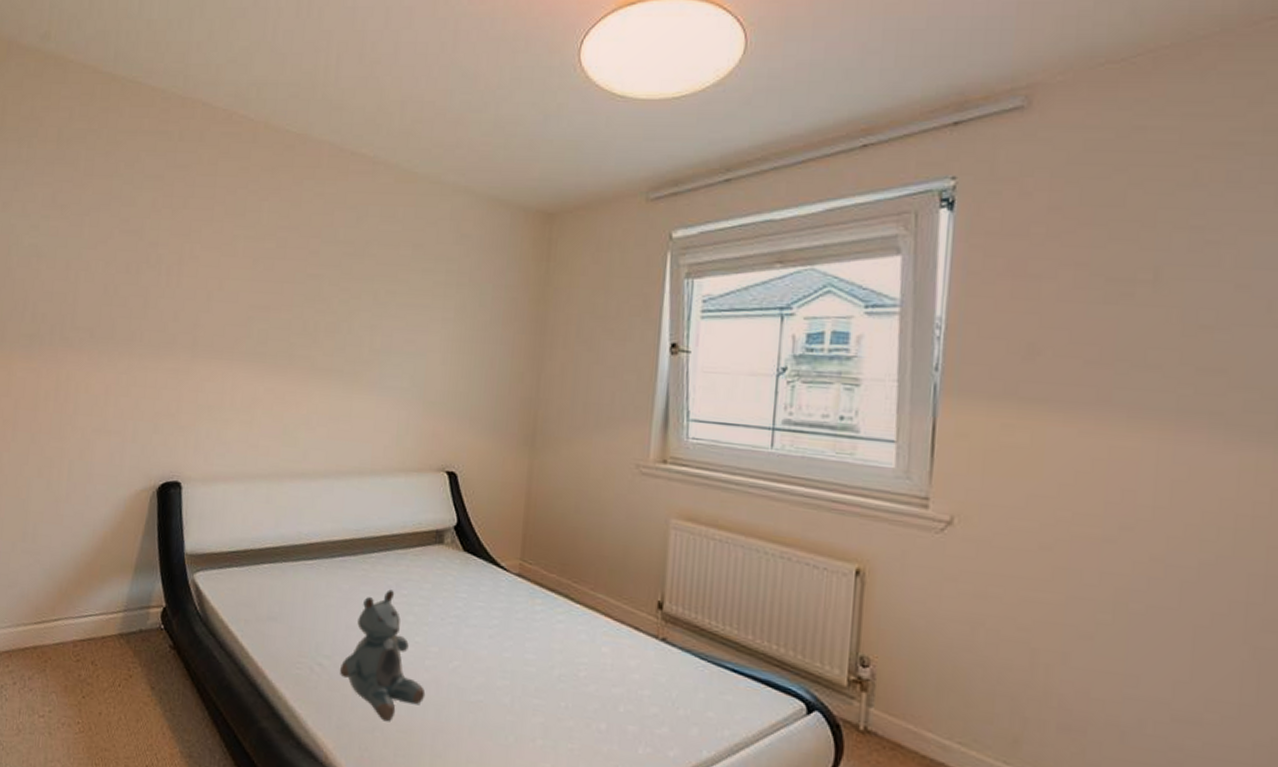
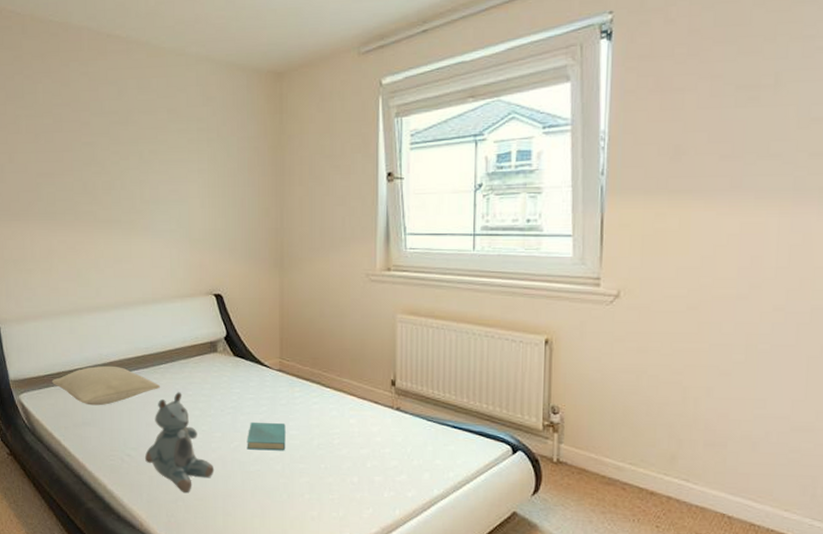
pillow: none [235,546,370,598] -> present [51,365,161,406]
book: none [469,638,521,680] -> present [247,422,286,451]

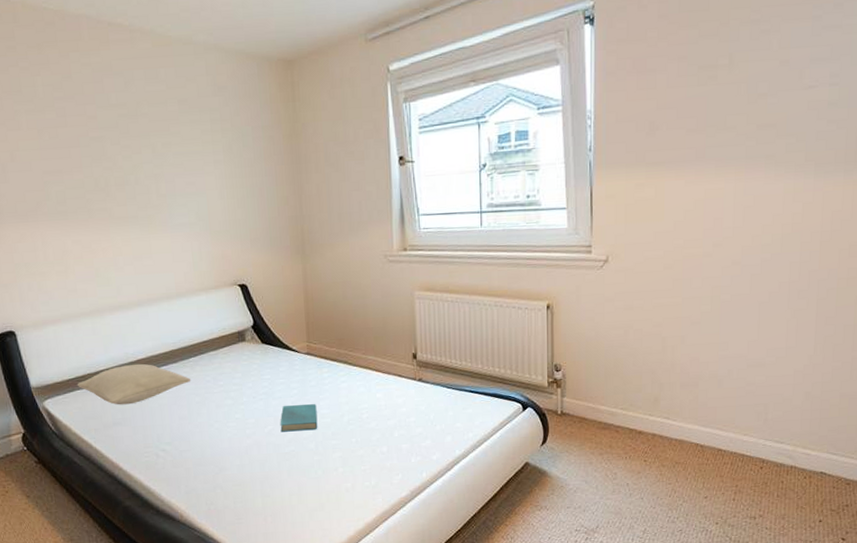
stuffed animal: present [144,392,215,492] -> none [179,383,251,480]

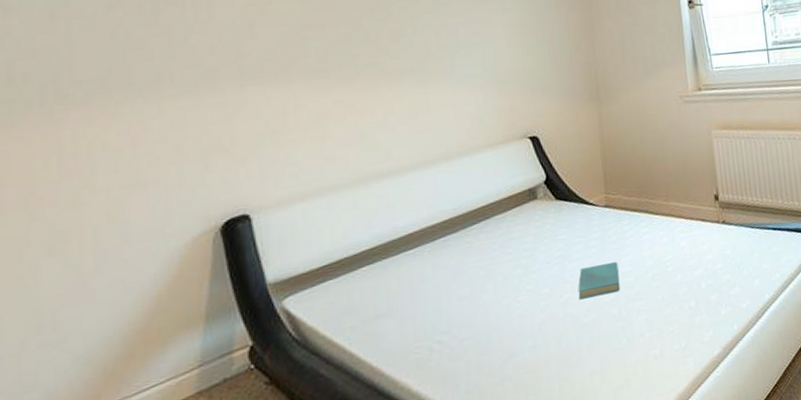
pillow: present [76,363,192,405] -> none [329,237,475,293]

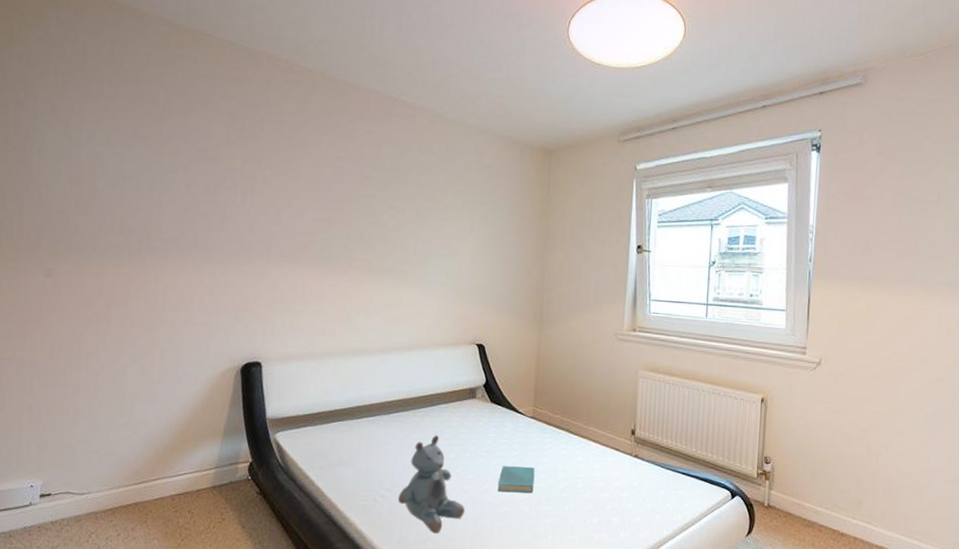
stuffed animal: none [459,252,545,369] -> present [397,435,465,533]

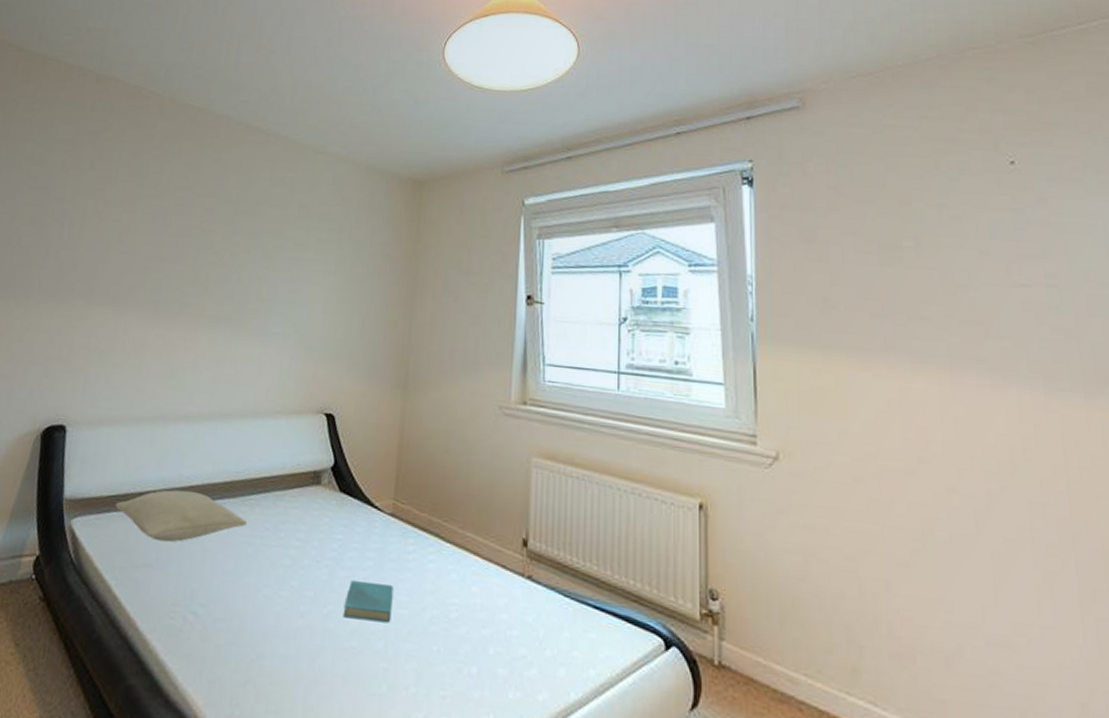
pillow: none [310,407,419,447] -> present [115,490,248,543]
stuffed animal: present [397,435,465,533] -> none [213,532,300,673]

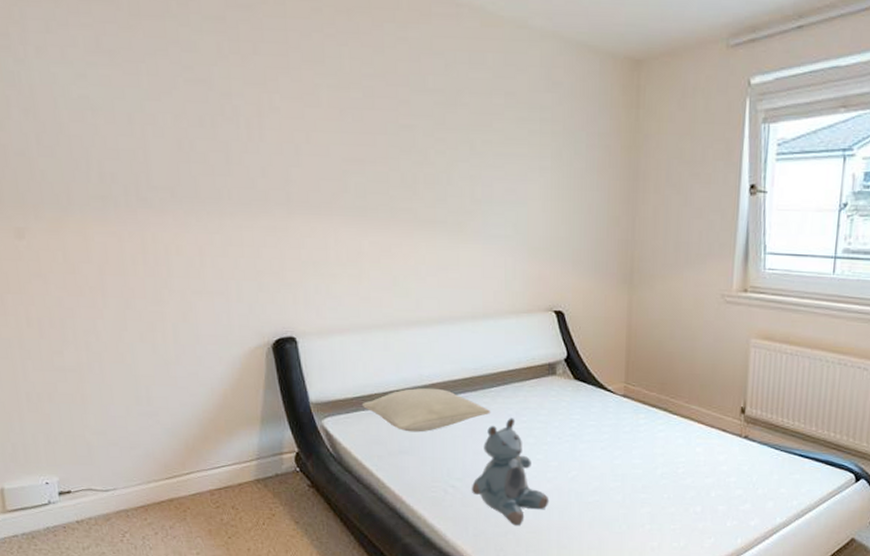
stuffed animal: none [213,532,300,673] -> present [471,418,549,525]
book: present [343,580,394,623] -> none [585,450,628,481]

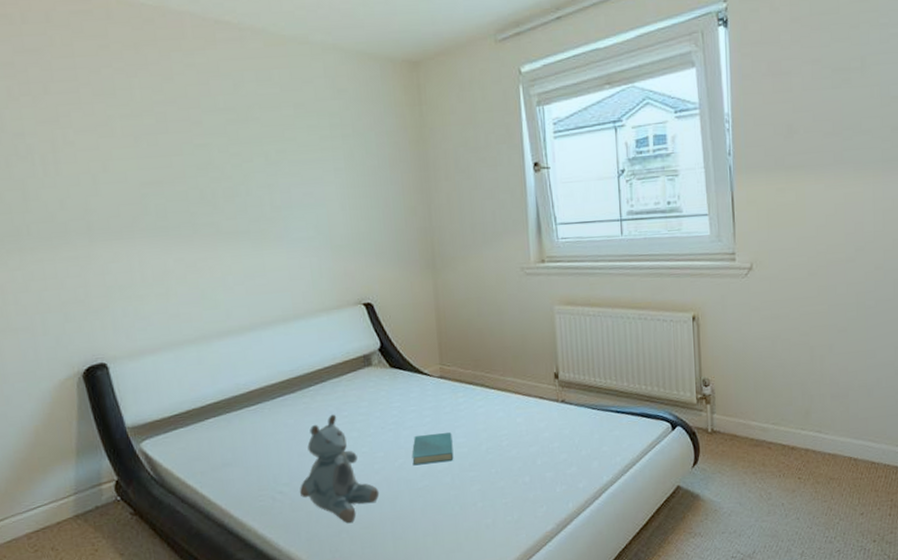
pillow: present [361,387,491,433] -> none [179,395,312,444]
book: none [585,450,628,481] -> present [412,431,454,466]

